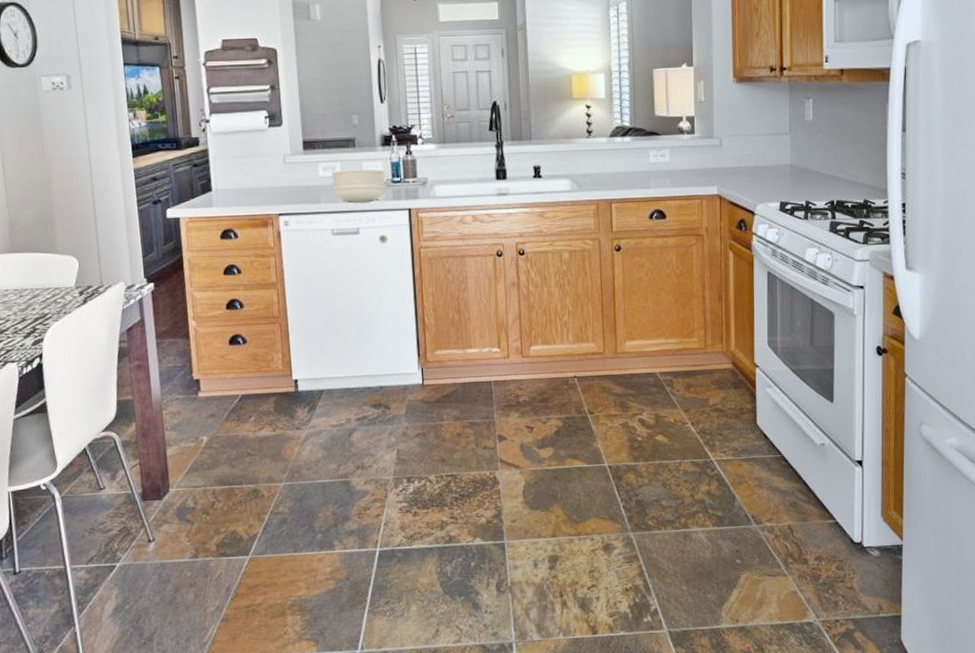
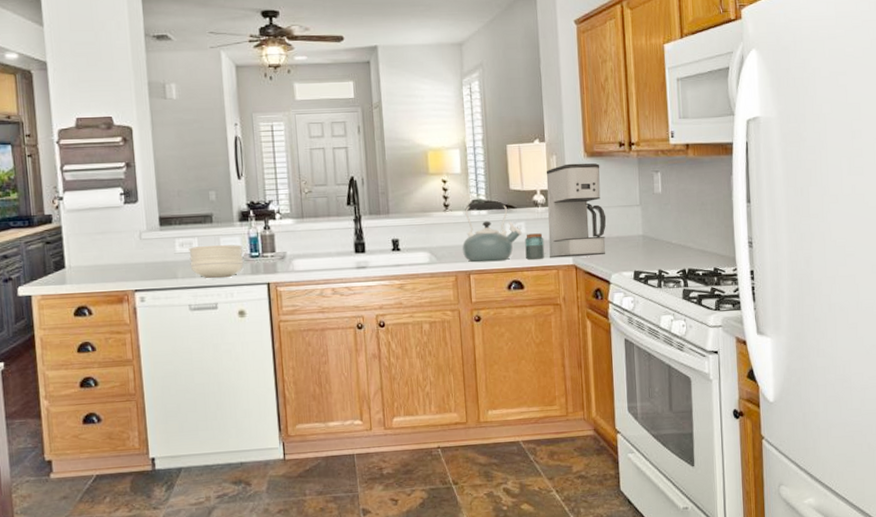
kettle: none [604,128,666,191] -> present [462,201,522,263]
peanut butter: none [669,161,689,190] -> present [525,233,545,261]
coffee maker: none [693,88,754,188] -> present [546,163,607,258]

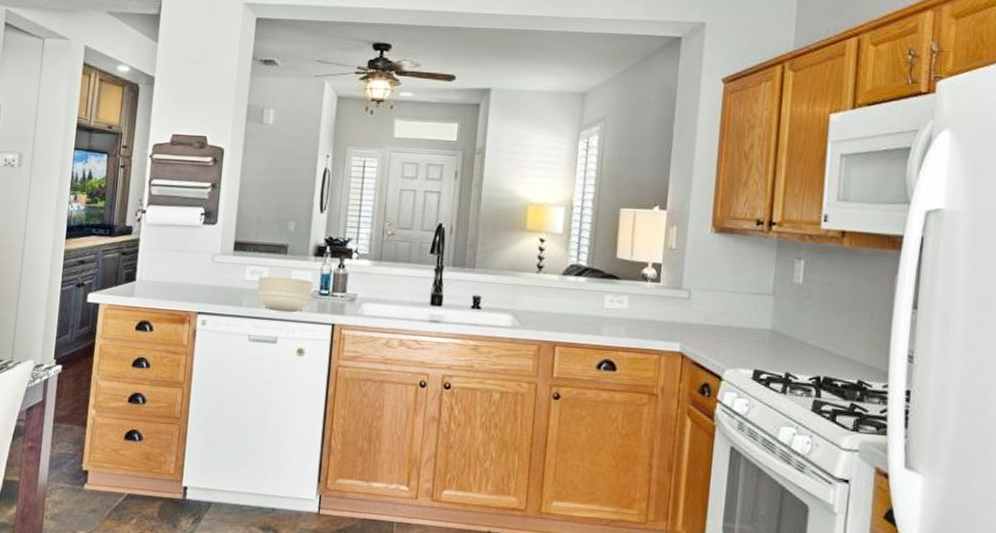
kettle: present [462,201,522,263] -> none [550,267,624,337]
peanut butter: present [525,233,545,261] -> none [624,310,649,342]
coffee maker: present [546,163,607,258] -> none [652,237,729,346]

